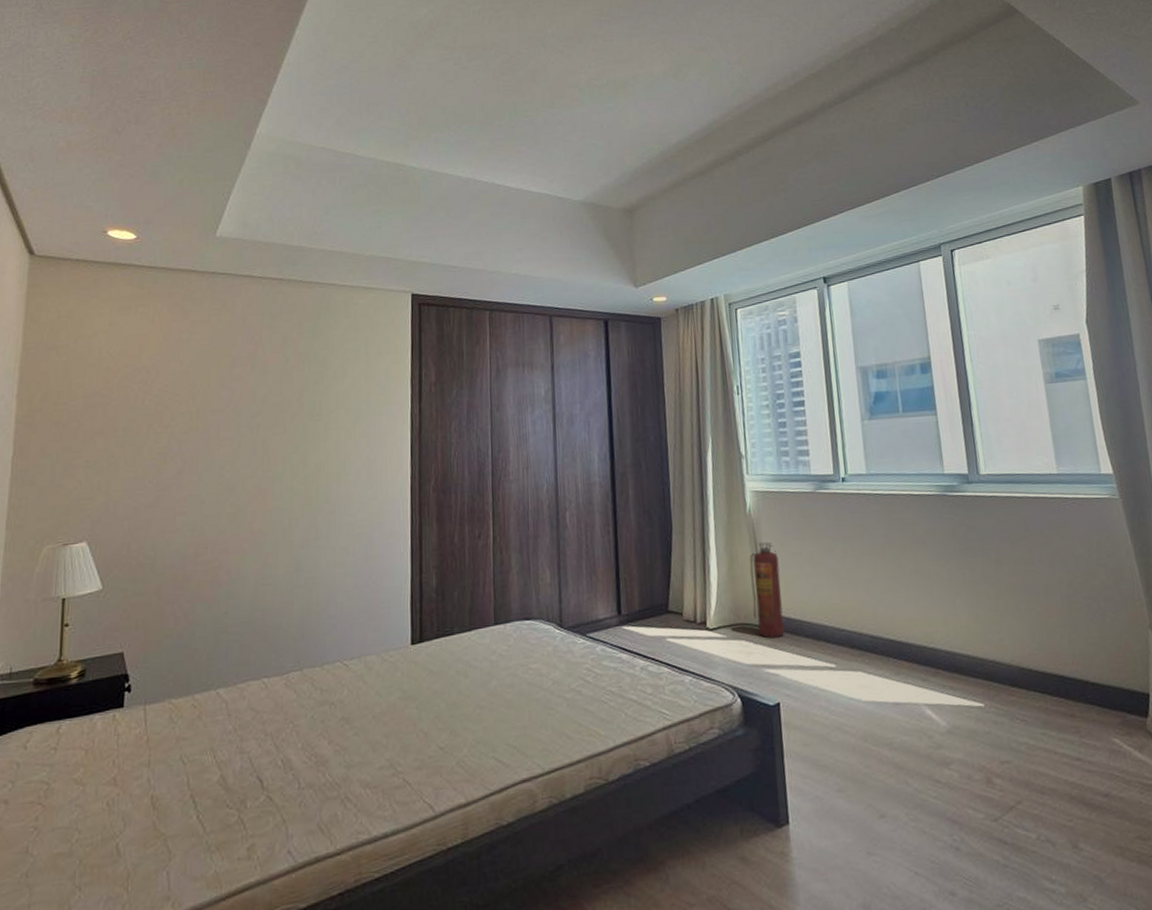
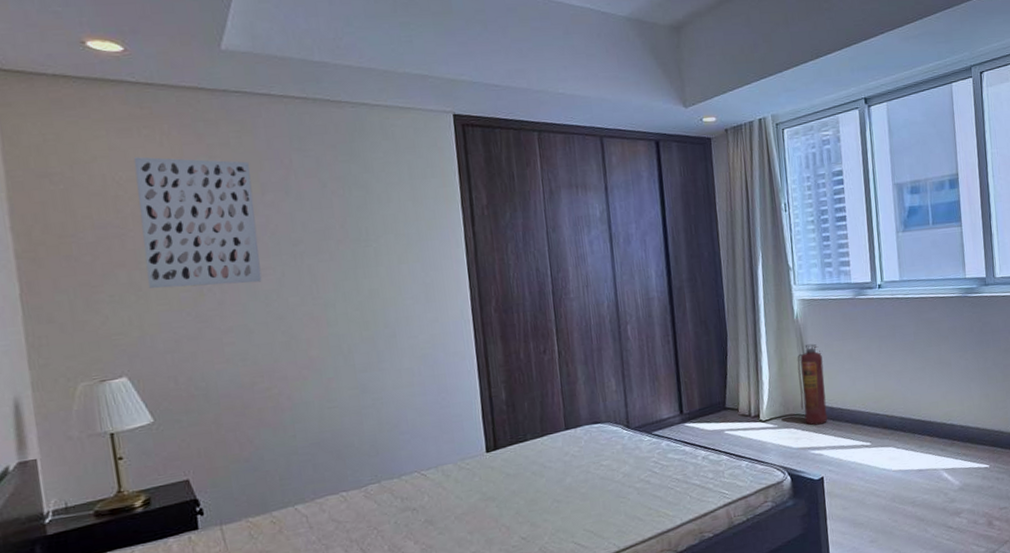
wall art: none [121,332,224,456] -> present [133,157,262,289]

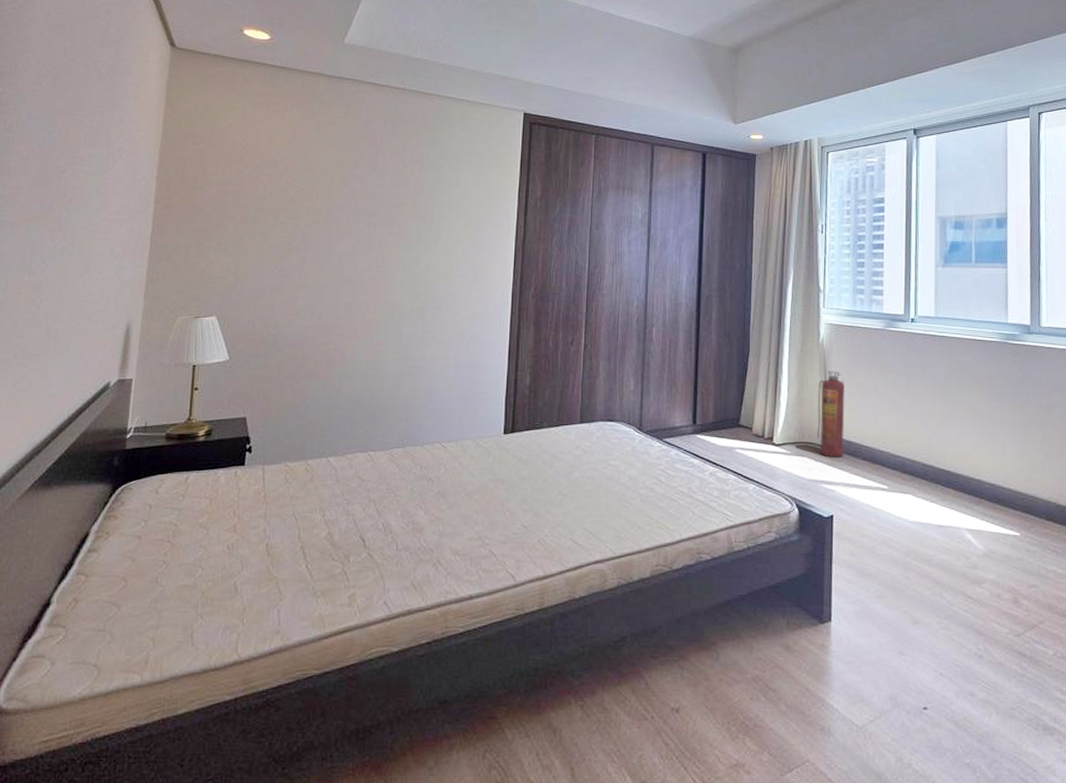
wall art: present [133,157,262,289] -> none [249,128,347,246]

